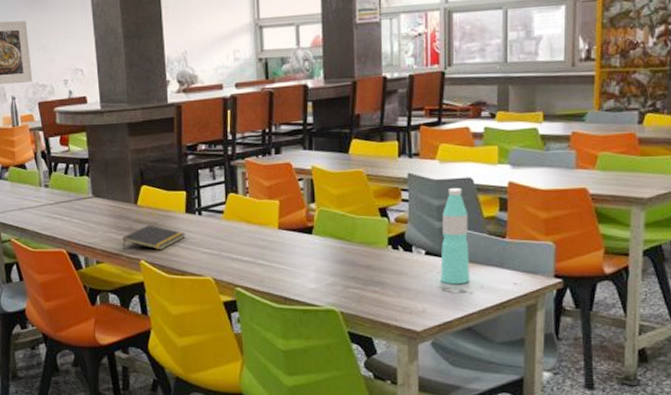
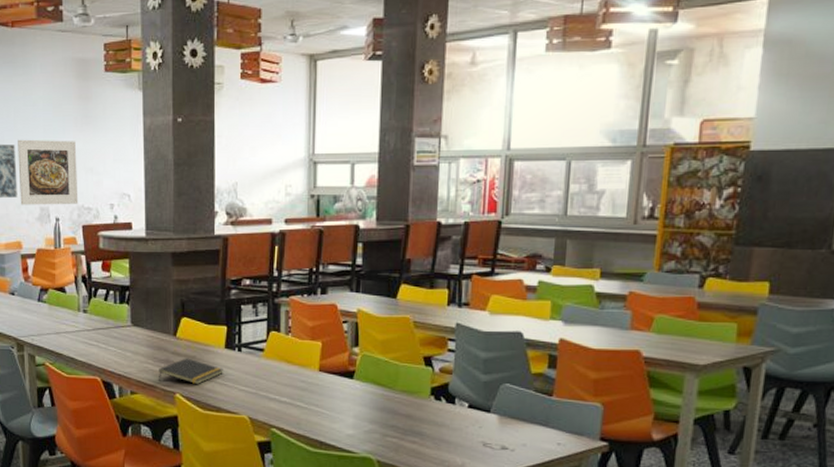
water bottle: present [440,187,470,284] -> none [482,340,515,440]

